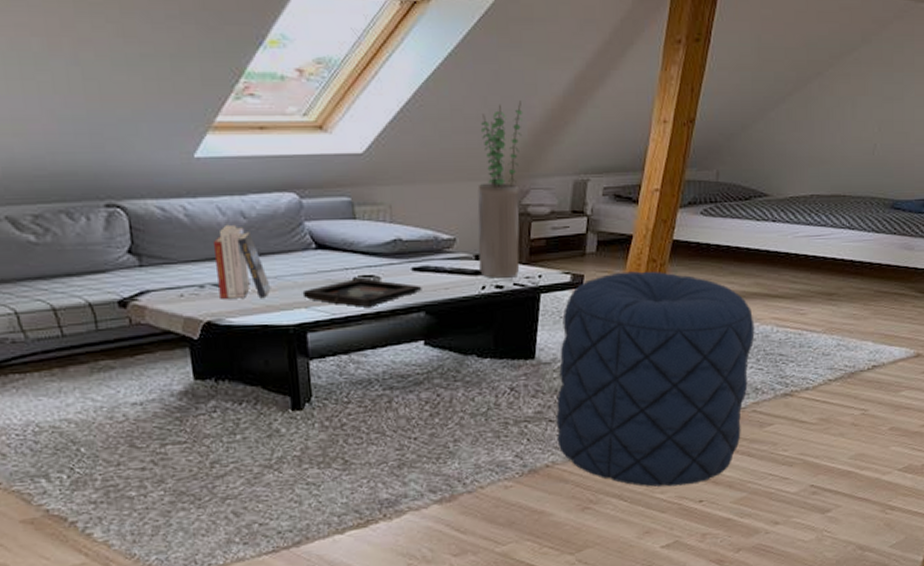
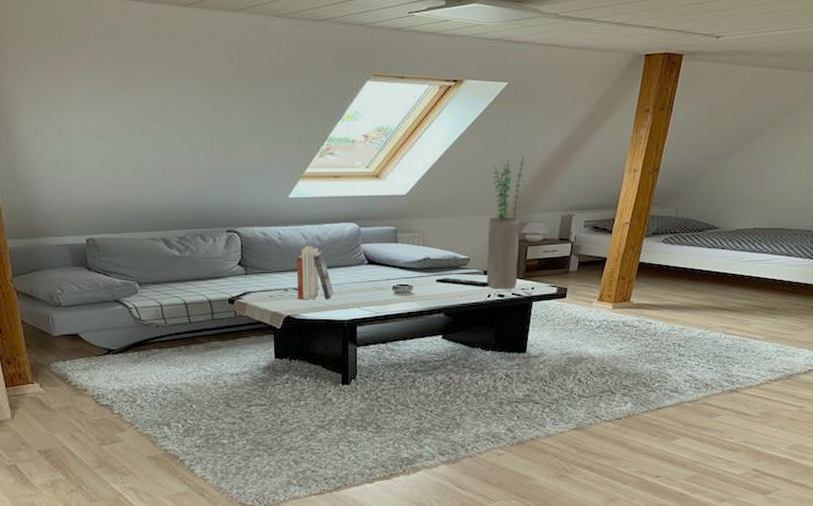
decorative tray: present [302,279,422,309] -> none [356,287,443,310]
pouf: present [556,271,755,487] -> none [541,286,706,463]

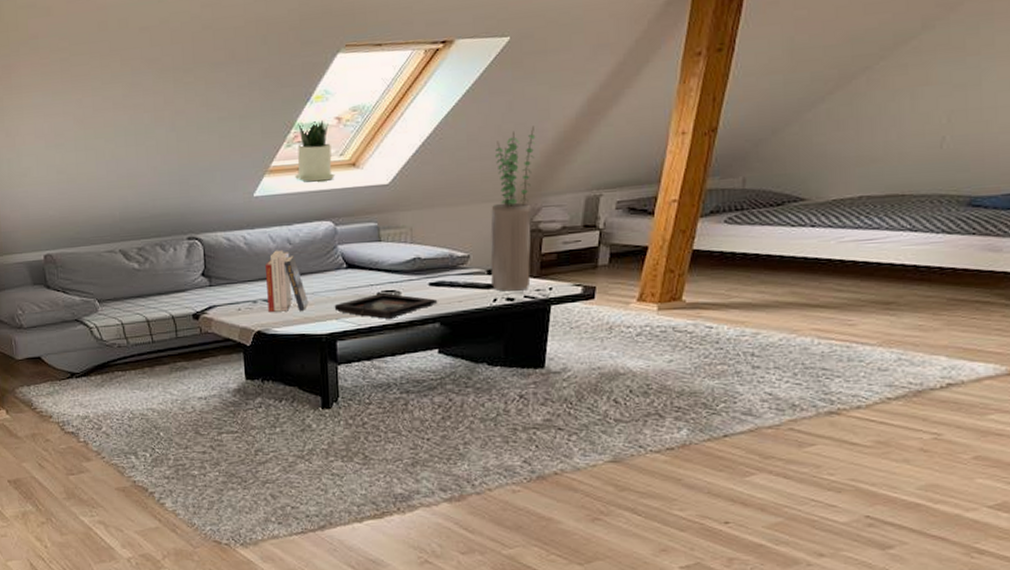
planter: none [326,136,361,189] -> present [295,119,335,182]
decorative tray: none [356,287,443,310] -> present [334,293,438,320]

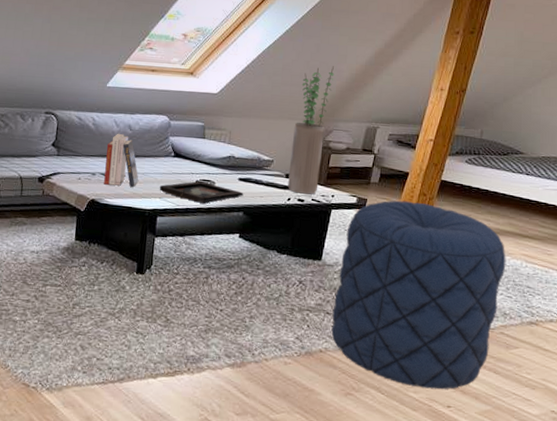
planter: present [295,119,335,182] -> none [143,33,176,83]
pouf: none [565,281,791,504] -> present [331,200,506,390]

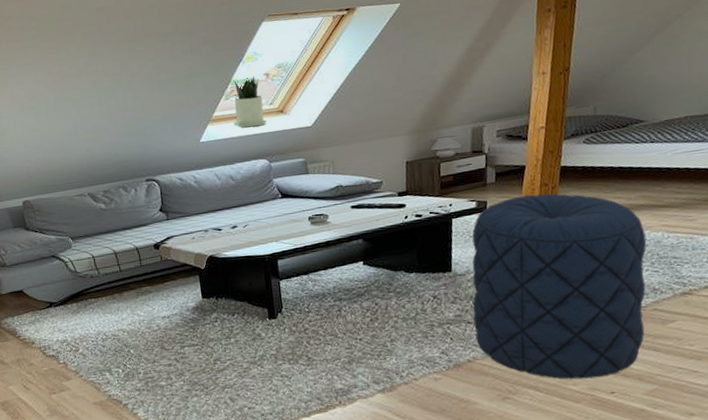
books: present [104,133,139,187] -> none [212,185,252,239]
planter: none [143,33,176,83] -> present [233,76,267,128]
decorative tray: present [159,181,244,205] -> none [273,217,360,239]
vase: present [288,66,335,195] -> none [396,73,434,210]

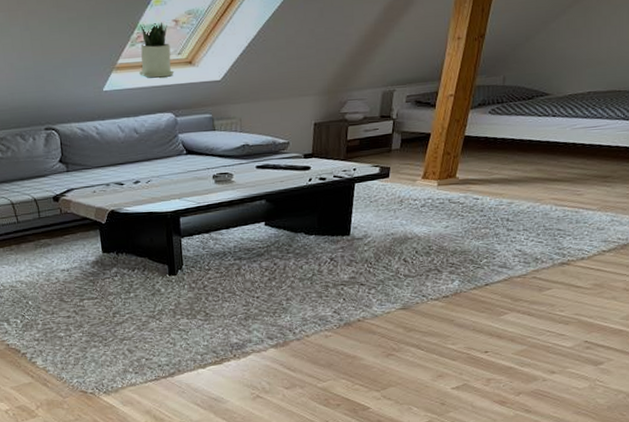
pouf: present [472,193,647,379] -> none [366,162,536,339]

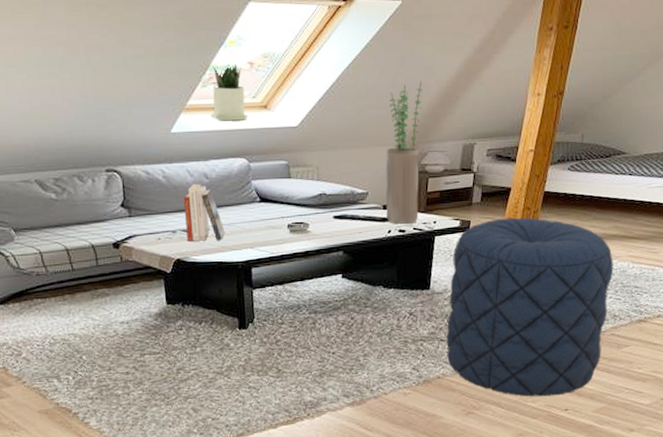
books: none [115,138,155,194] -> present [183,183,226,241]
vase: none [306,30,342,172] -> present [385,81,423,224]
pouf: none [366,162,536,339] -> present [446,217,614,397]

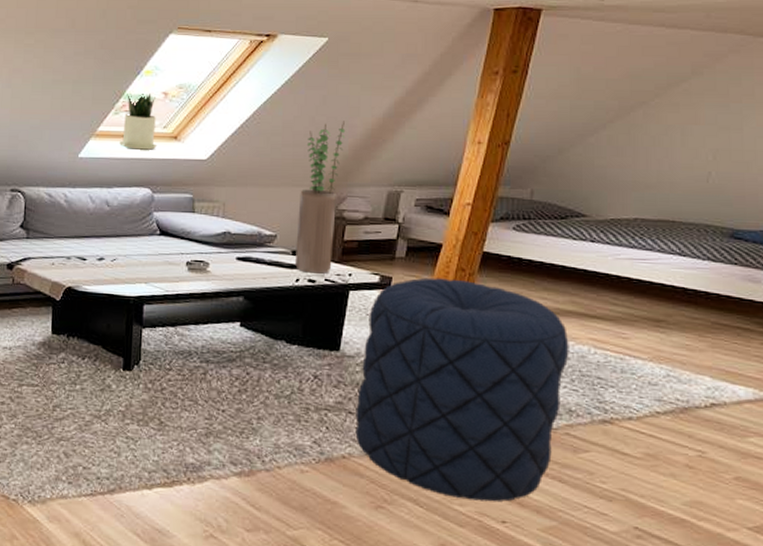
books: present [183,183,226,241] -> none [81,210,121,271]

